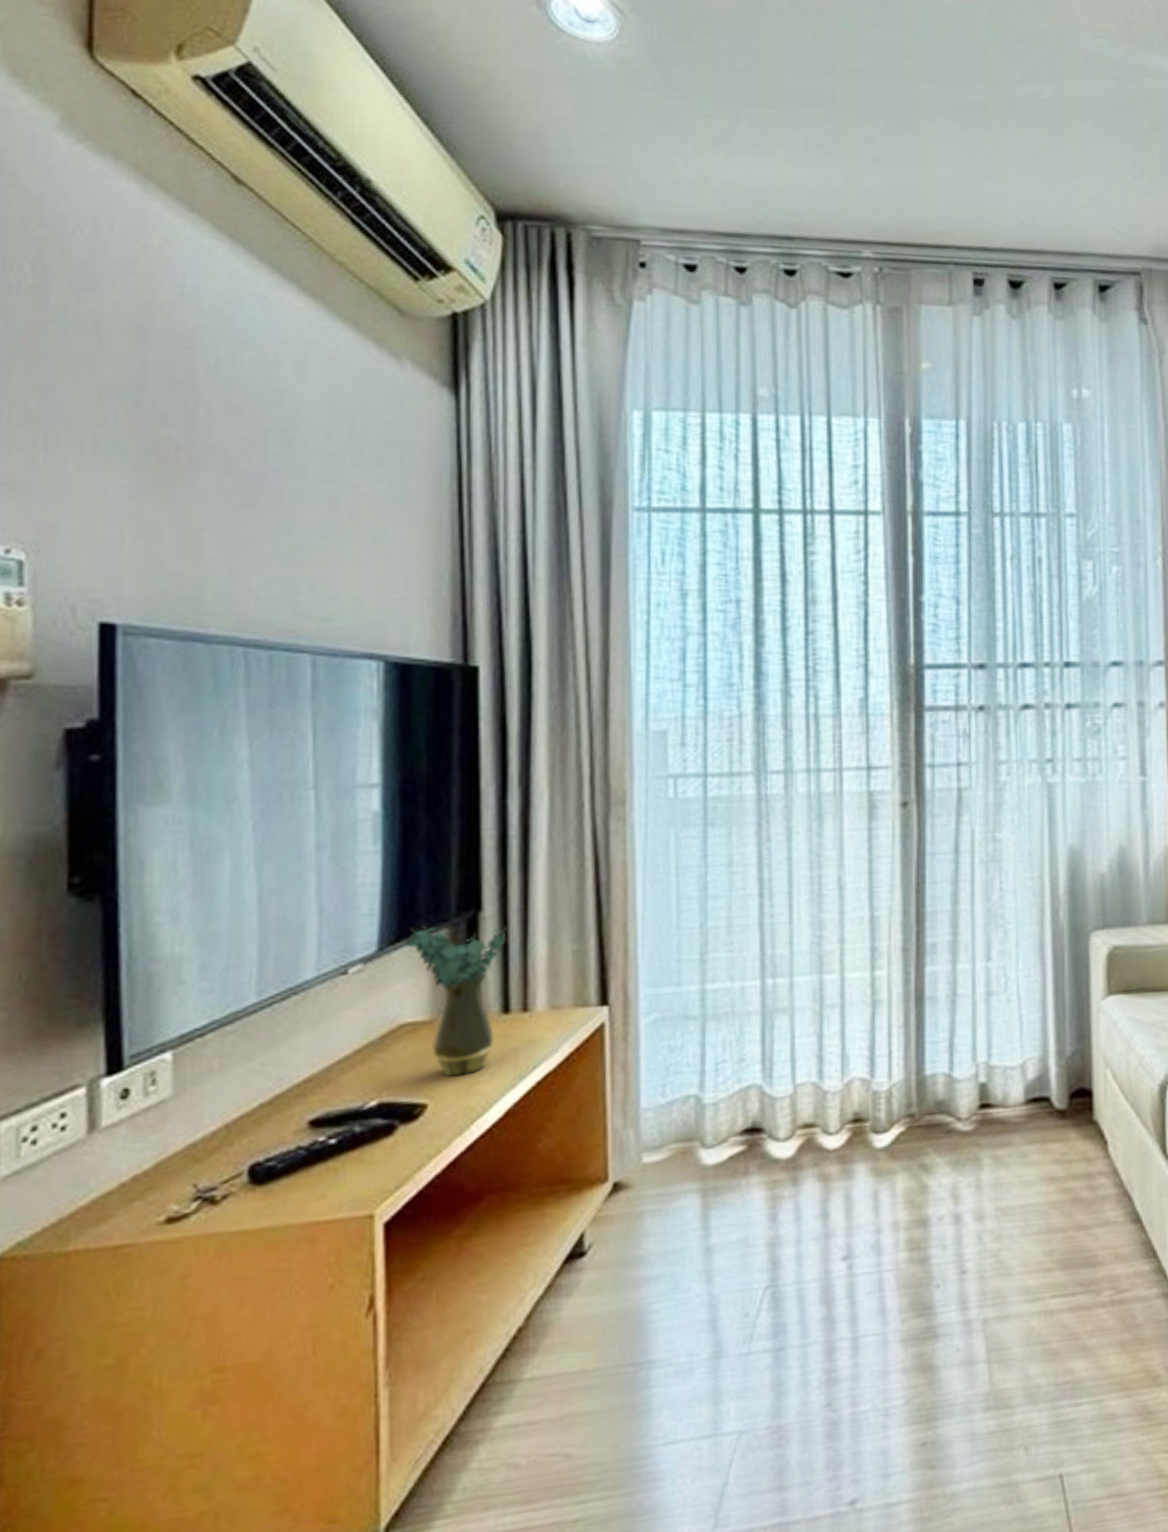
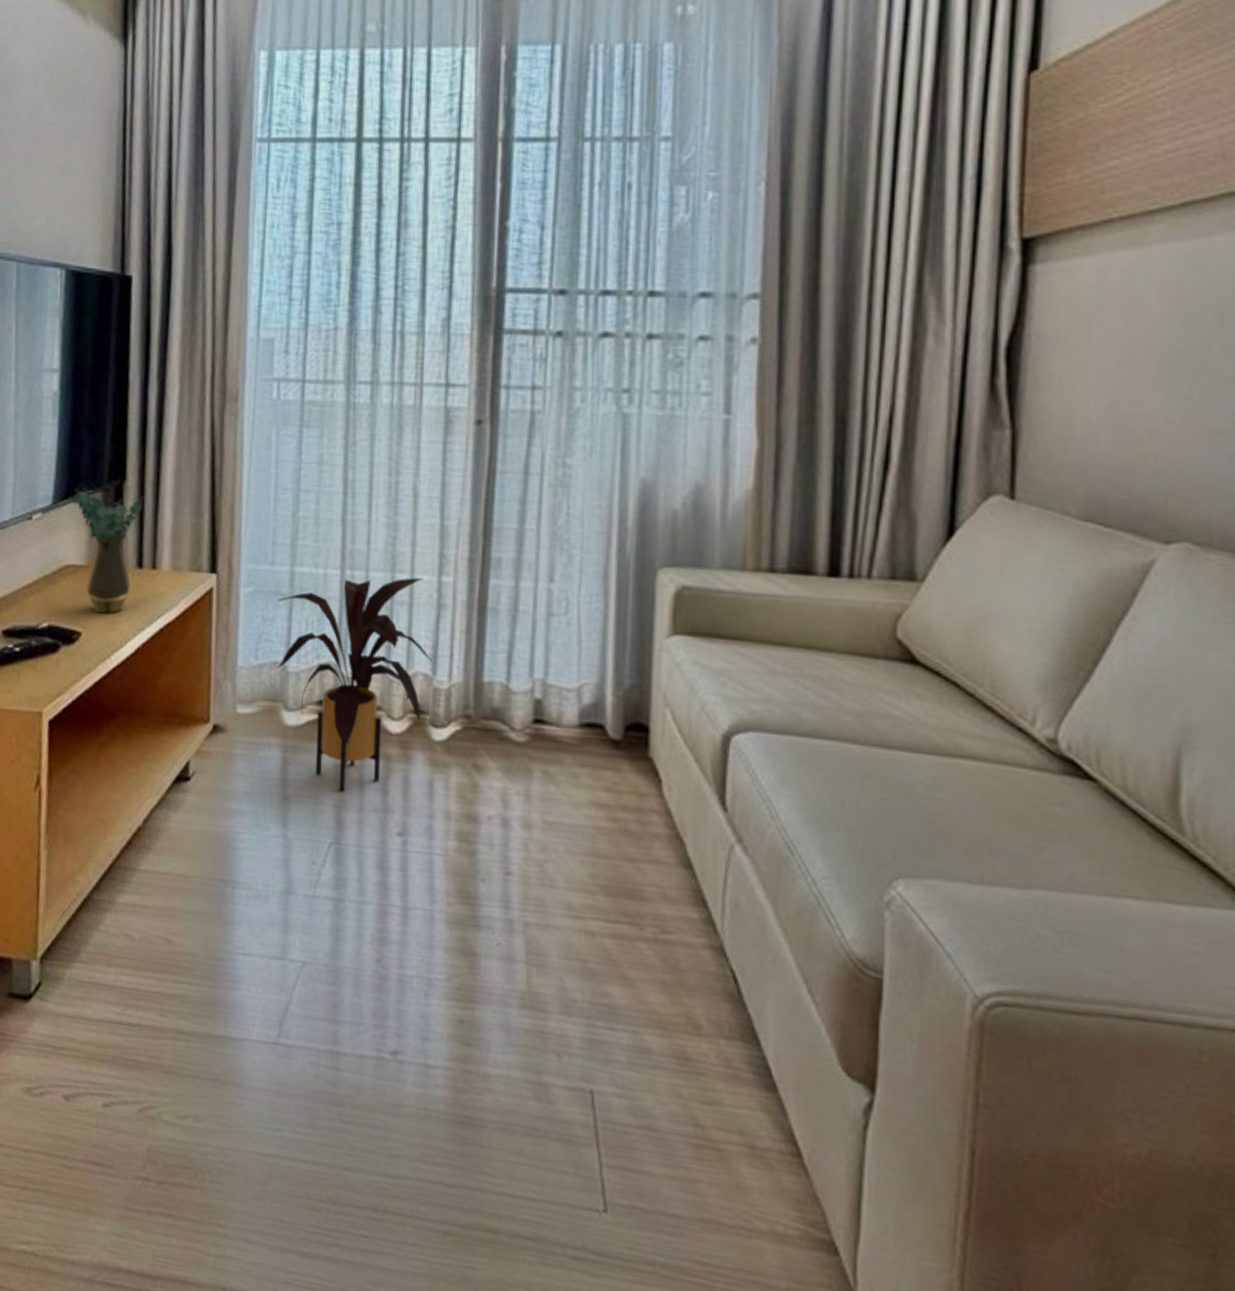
house plant: none [688,976,871,1226] -> present [277,578,433,791]

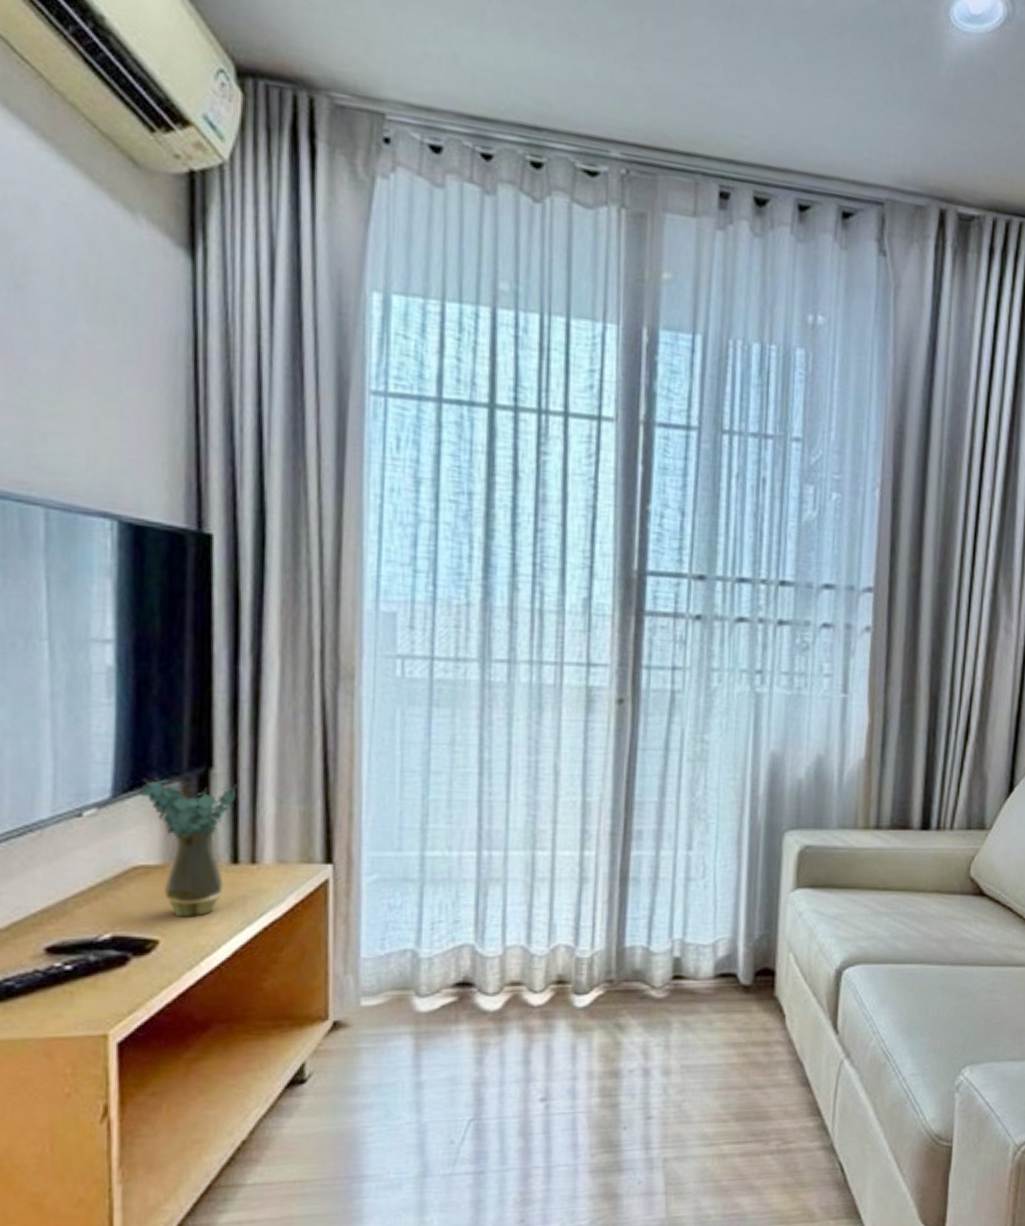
house plant: present [277,578,433,791] -> none [406,854,576,1068]

